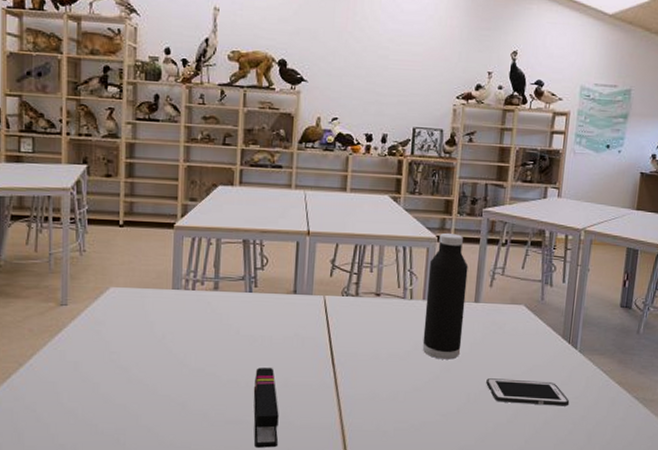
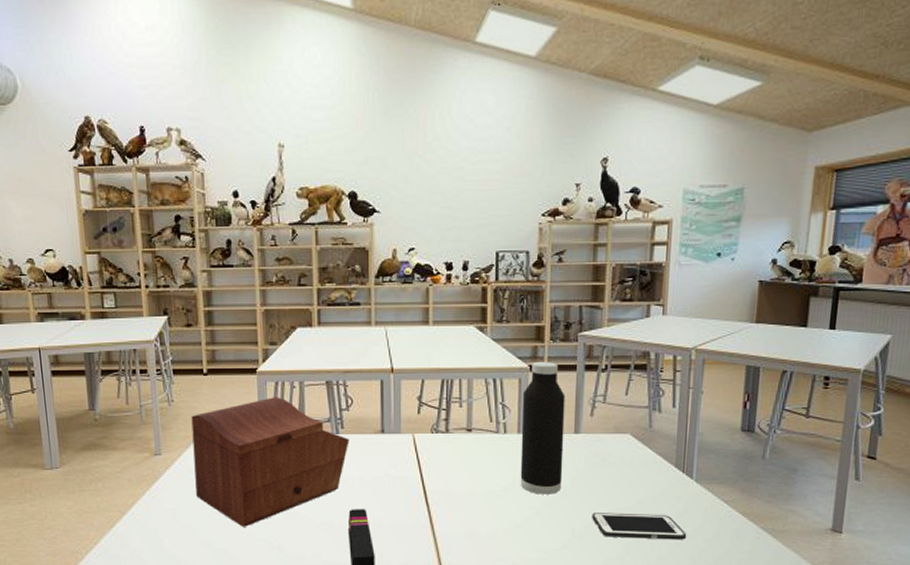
sewing box: none [101,252,262,383] -> present [191,397,349,527]

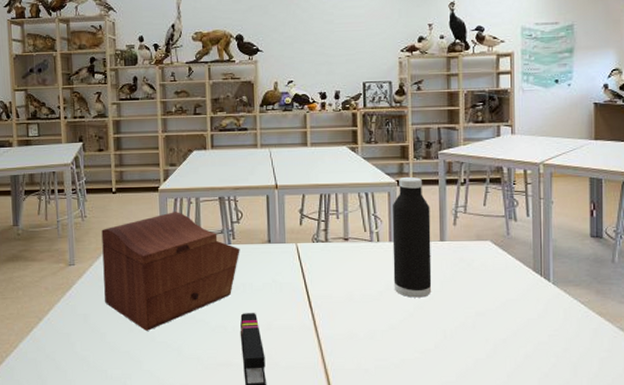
cell phone: present [592,513,687,540] -> none [461,314,549,340]

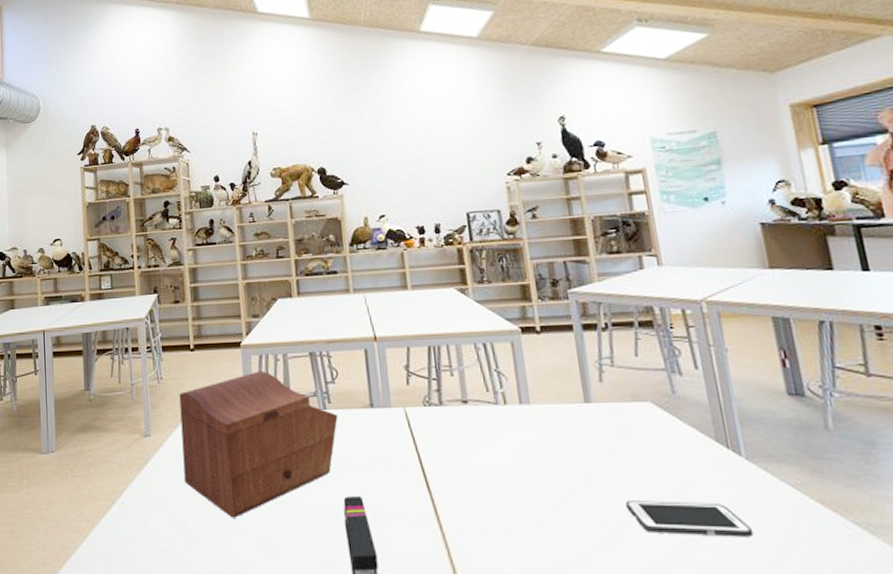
water bottle: present [392,176,432,298] -> none [517,322,583,478]
cell phone: none [461,314,549,340] -> present [625,500,754,537]

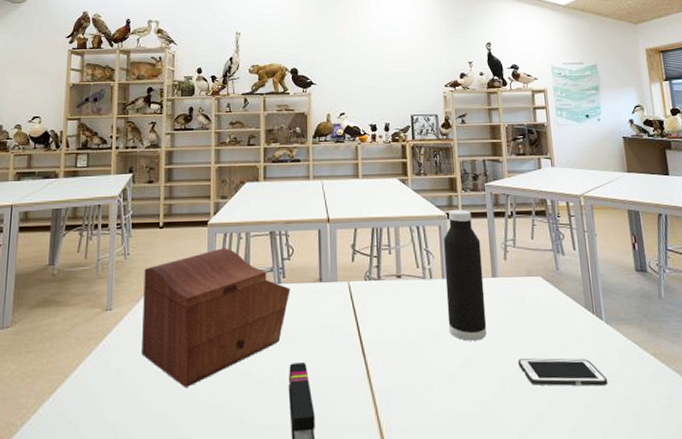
water bottle: none [517,322,583,478] -> present [443,209,487,341]

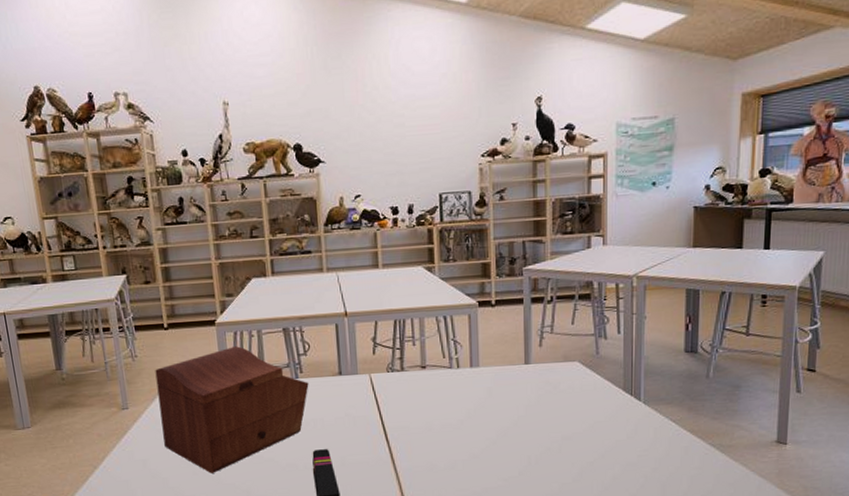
water bottle: present [443,209,487,341] -> none [472,296,516,425]
cell phone: present [518,358,608,387] -> none [546,437,638,462]

